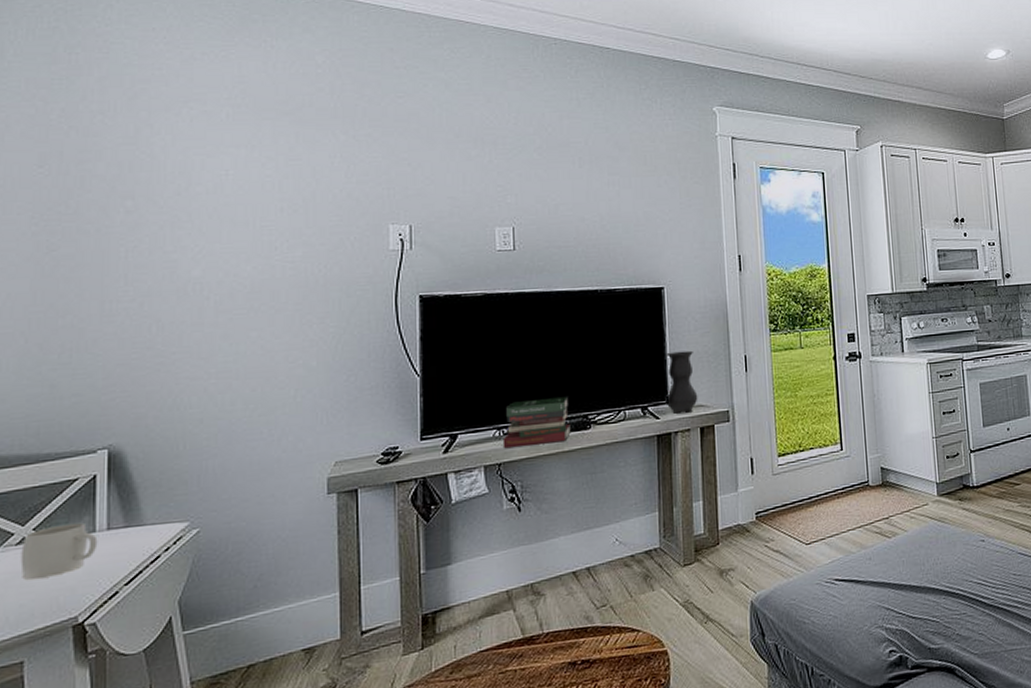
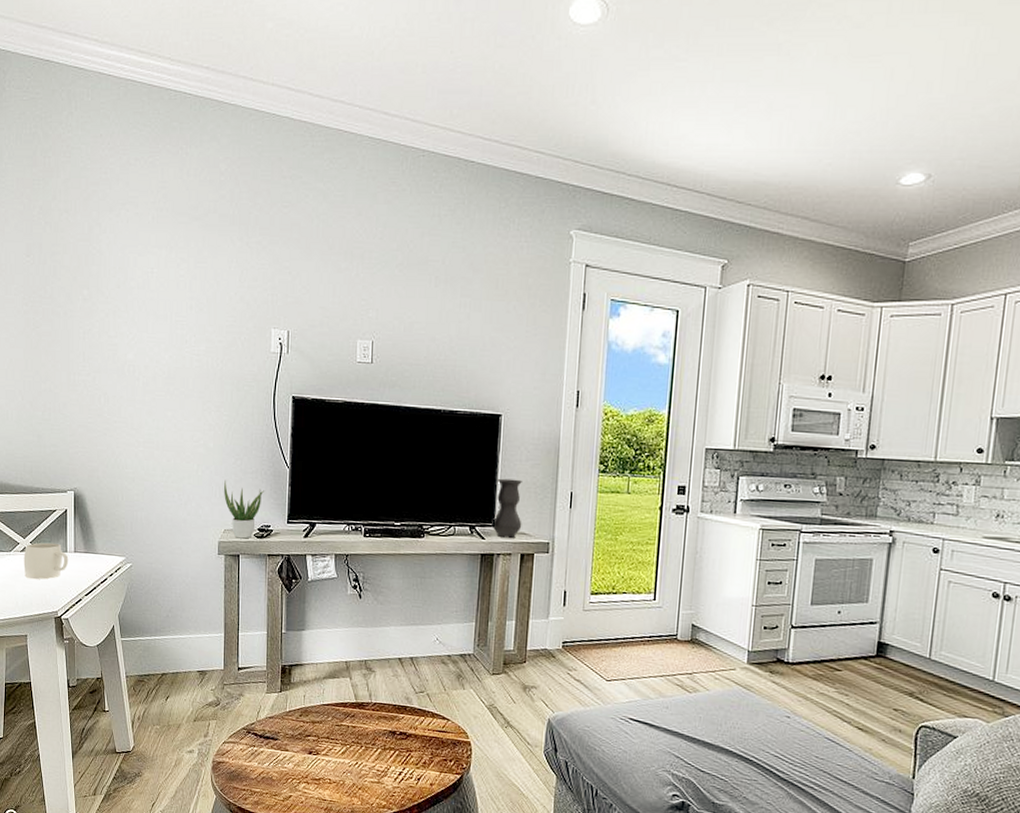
potted plant: none [334,401,388,470] -> present [224,479,264,539]
books: present [502,396,571,449] -> none [350,503,407,545]

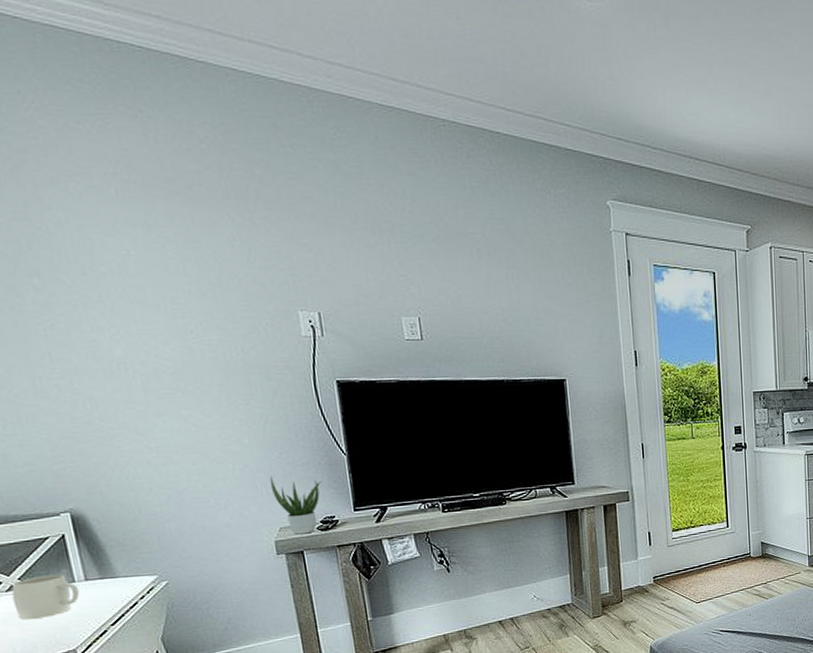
vase: present [492,478,522,539] -> none [570,438,601,494]

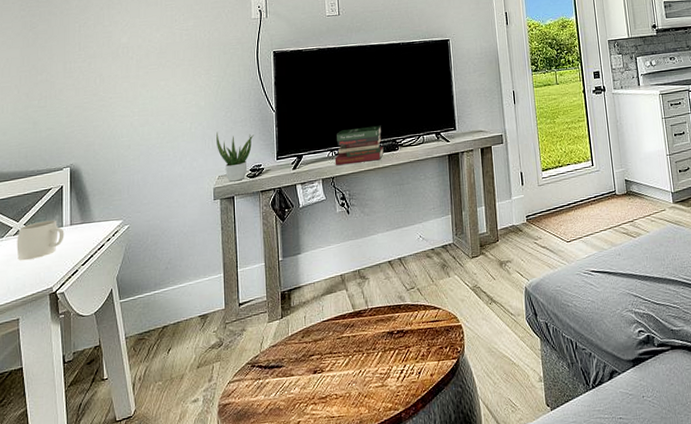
books: none [428,475,489,520] -> present [334,125,384,166]

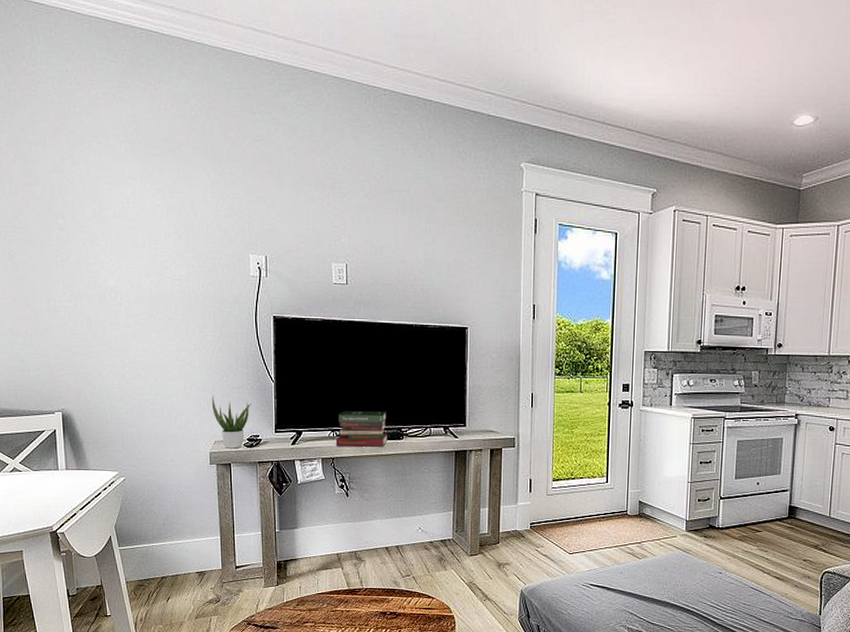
mug: present [16,220,65,261] -> none [13,462,61,498]

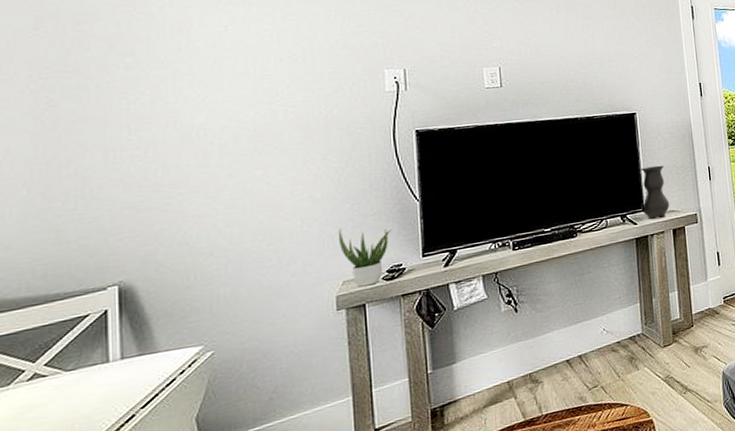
books: present [335,410,388,447] -> none [498,210,560,259]
vase: none [463,384,490,437] -> present [640,165,670,220]

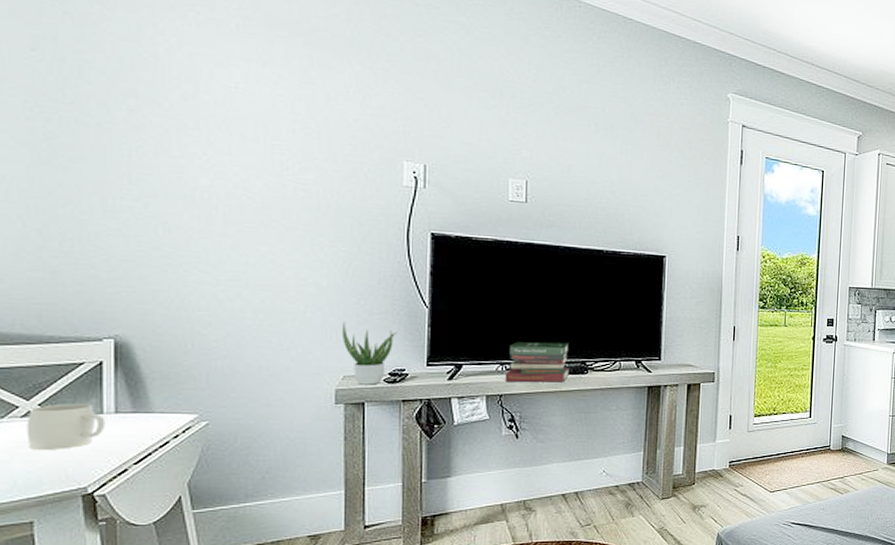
mug: none [33,354,112,412] -> present [26,403,106,451]
books: none [498,210,560,259] -> present [504,341,569,383]
vase: present [640,165,670,220] -> none [658,315,688,371]

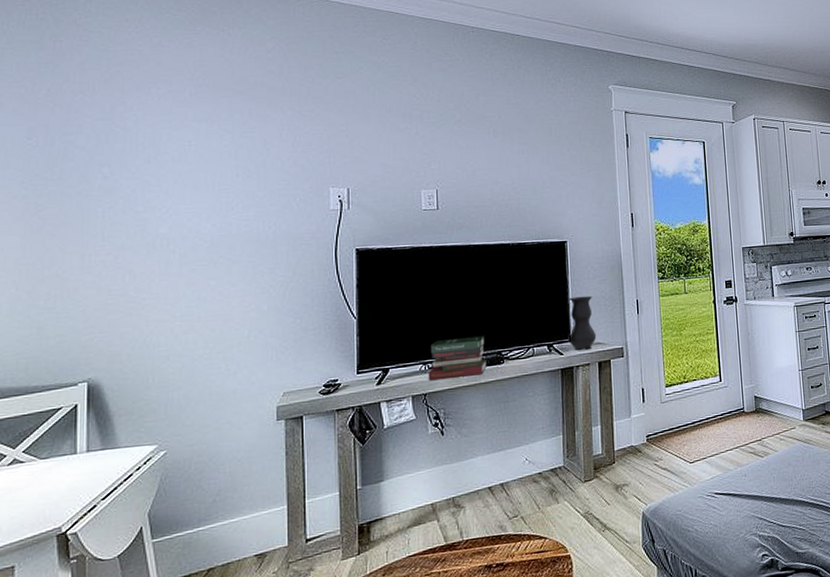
mug: present [26,403,106,451] -> none [12,445,79,496]
potted plant: present [343,321,396,385] -> none [282,340,329,399]
vase: none [658,315,688,371] -> present [568,295,597,351]

